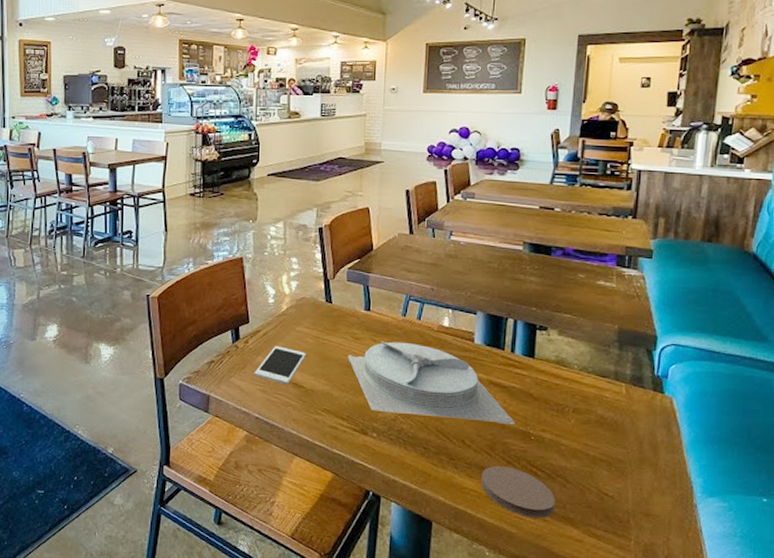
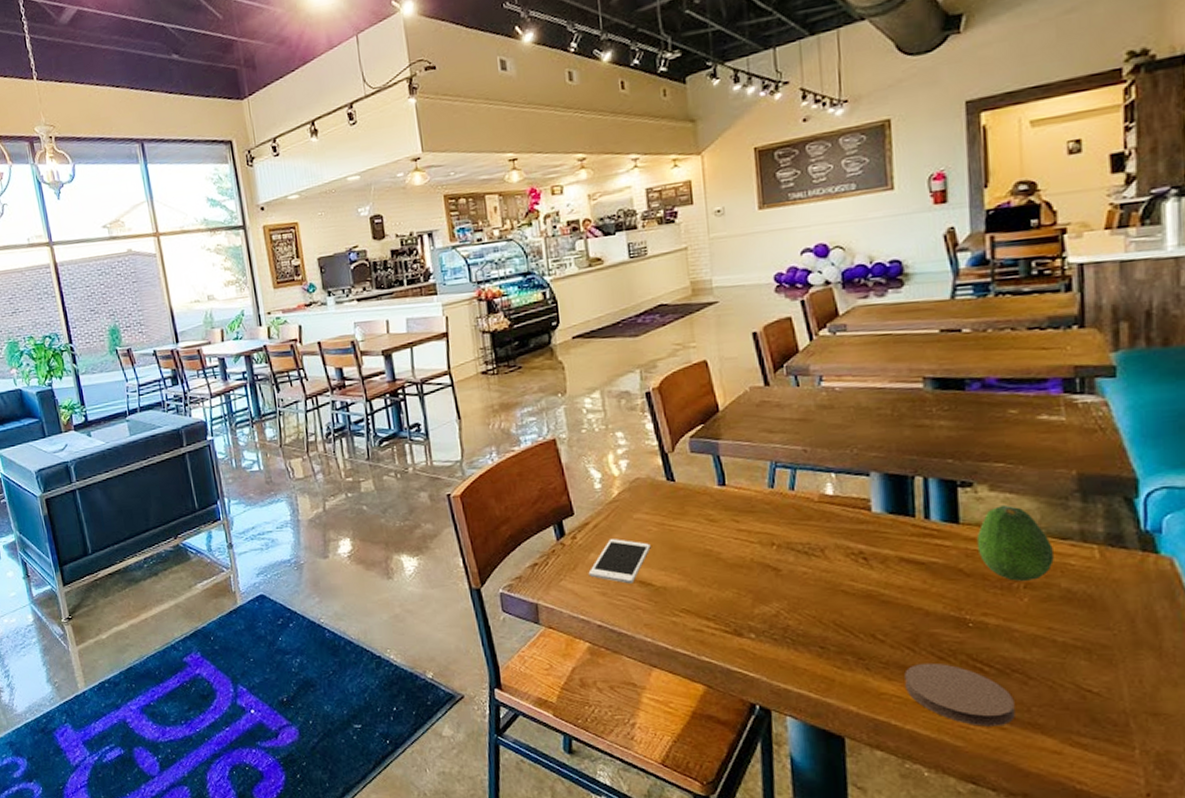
plate: present [348,341,515,425] -> none [704,519,943,611]
fruit: none [544,346,596,407] -> present [976,504,1054,581]

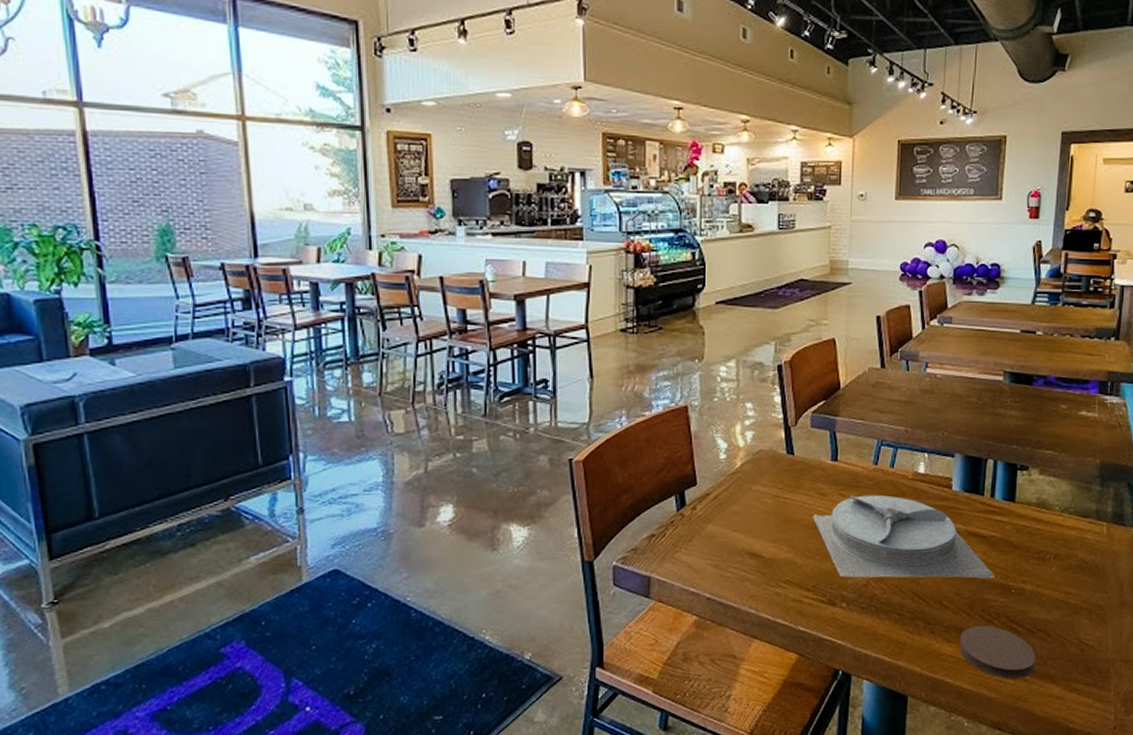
cell phone: present [588,539,651,584] -> none [704,510,765,556]
plate: none [704,519,943,611] -> present [813,494,995,579]
fruit: present [976,504,1054,581] -> none [1025,486,1077,553]

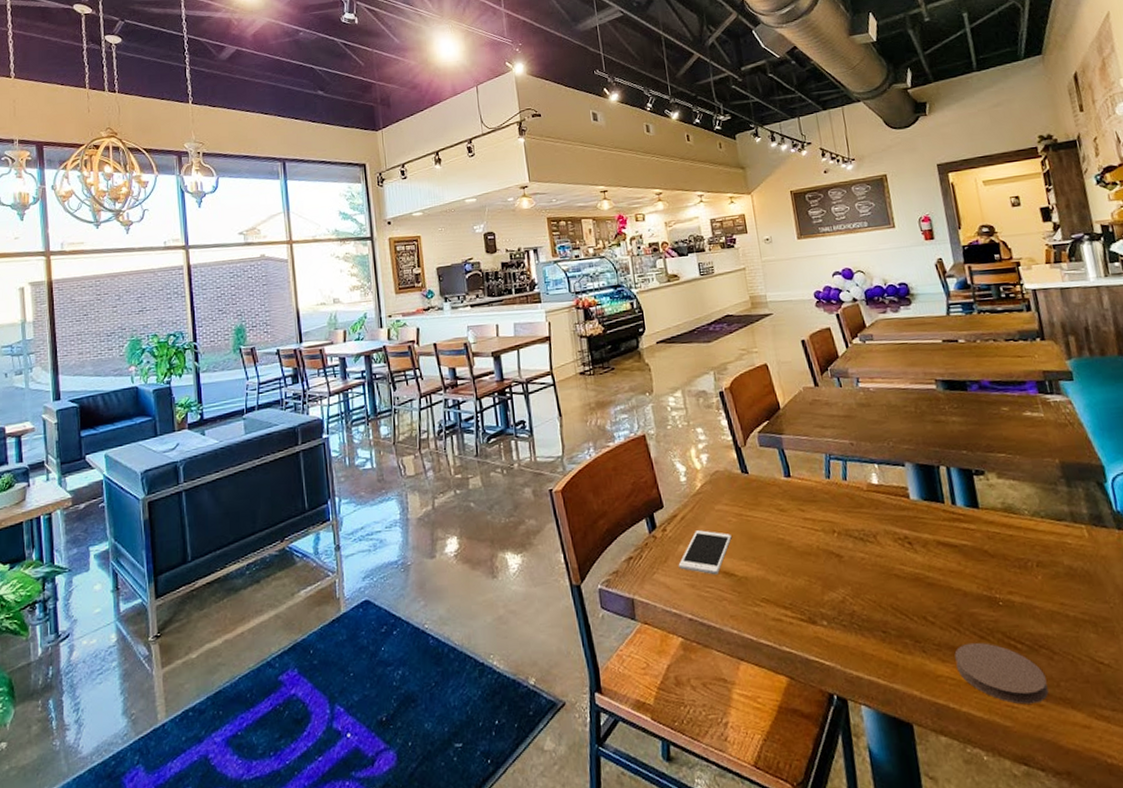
cell phone: none [704,510,765,556] -> present [678,530,732,575]
plate: present [813,494,995,579] -> none [777,508,977,594]

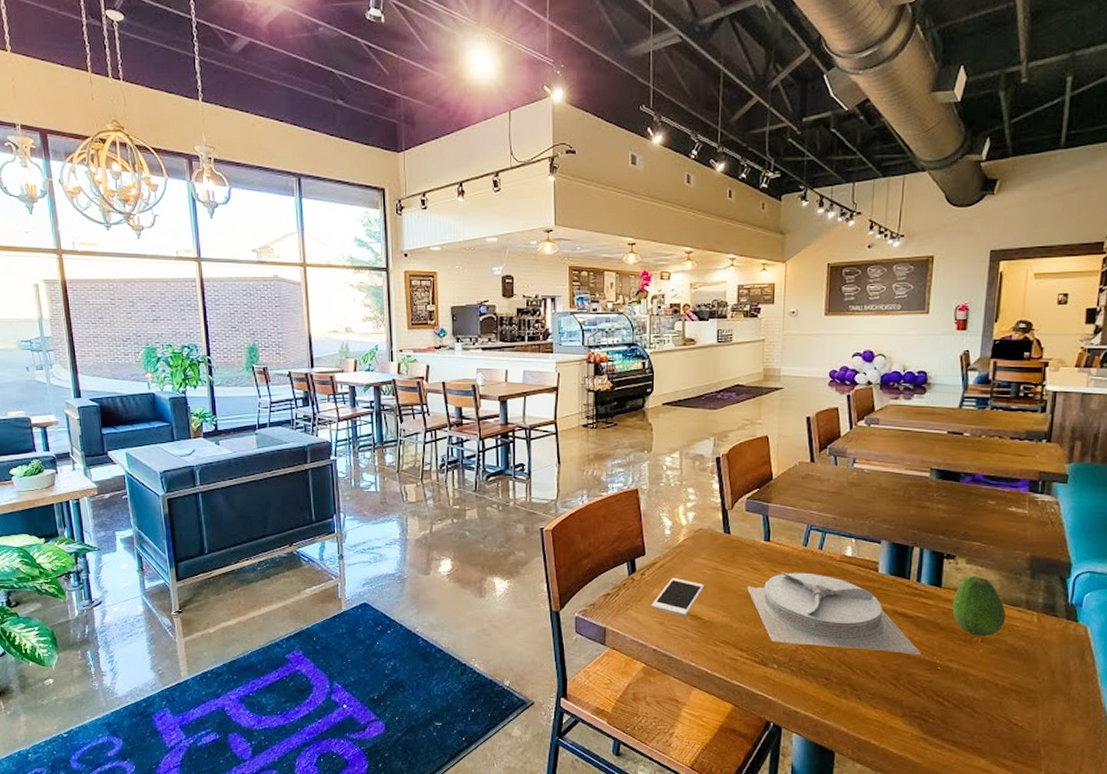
plate: none [777,508,977,594] -> present [747,572,921,655]
coaster: present [954,642,1049,705] -> none [885,696,962,749]
fruit: none [993,490,1055,560] -> present [951,575,1006,636]

